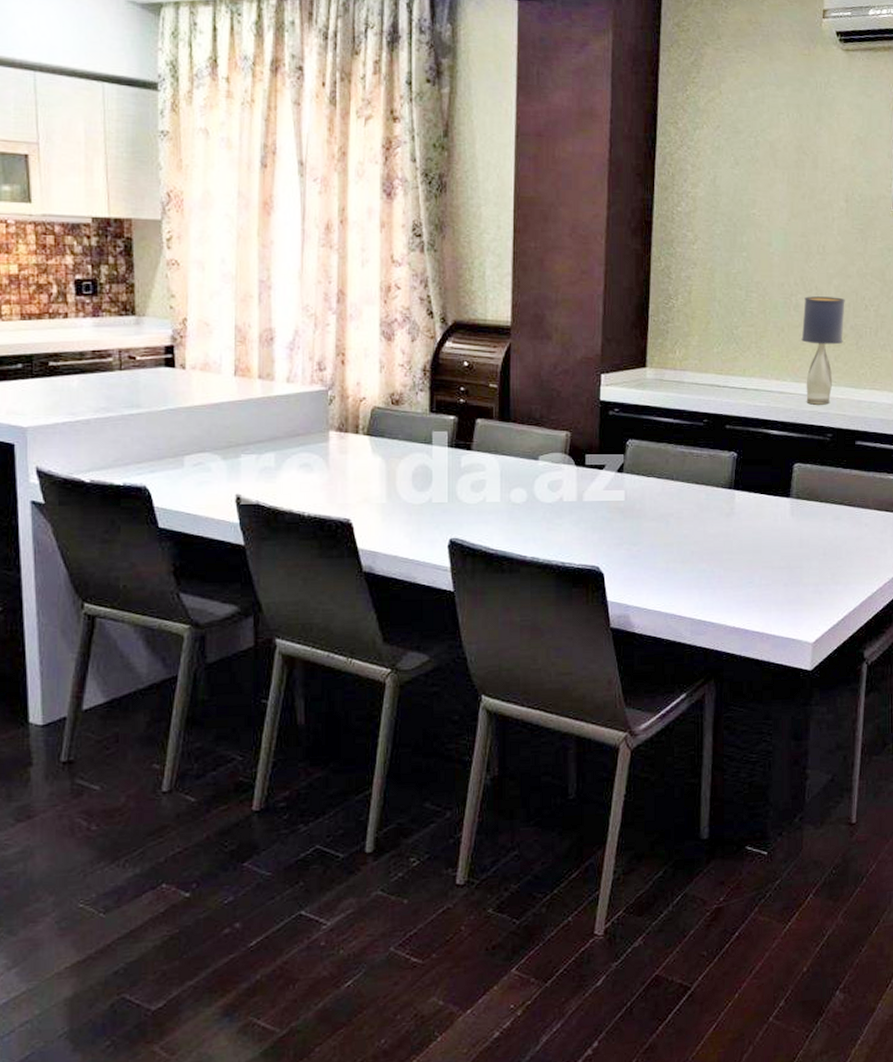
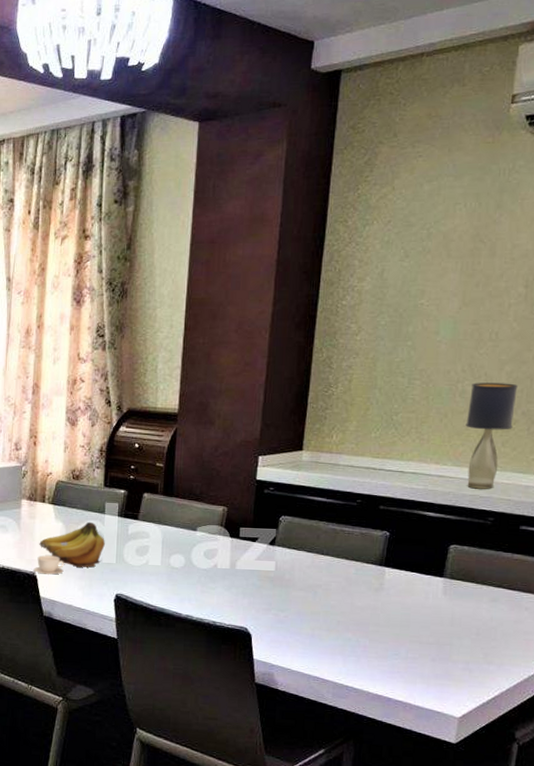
teacup: none [348,498,386,521] -> present [33,555,64,575]
fruit: none [353,454,434,510] -> present [39,521,105,568]

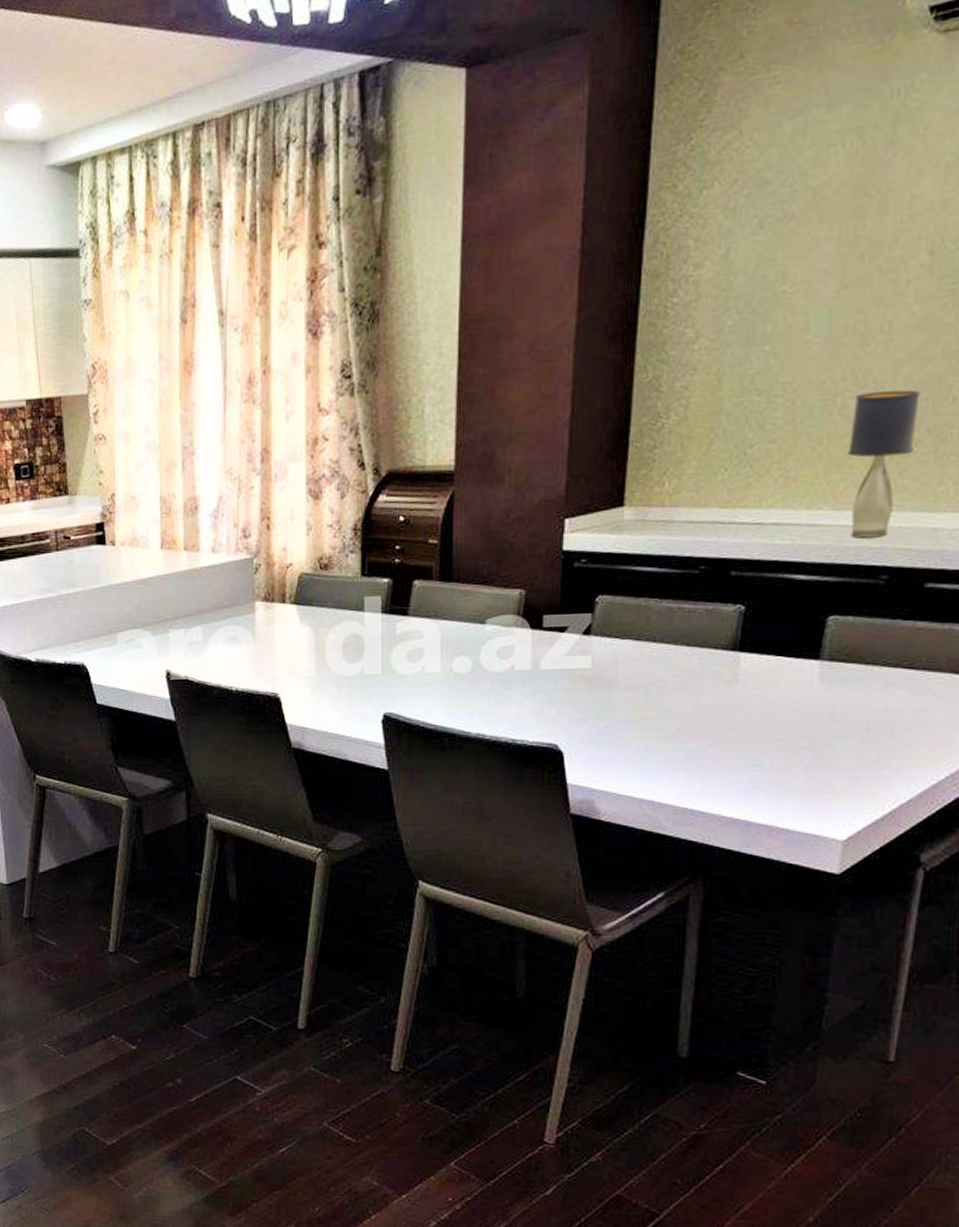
teacup: present [33,555,64,575] -> none [275,670,315,695]
fruit: present [39,521,105,568] -> none [281,623,366,683]

